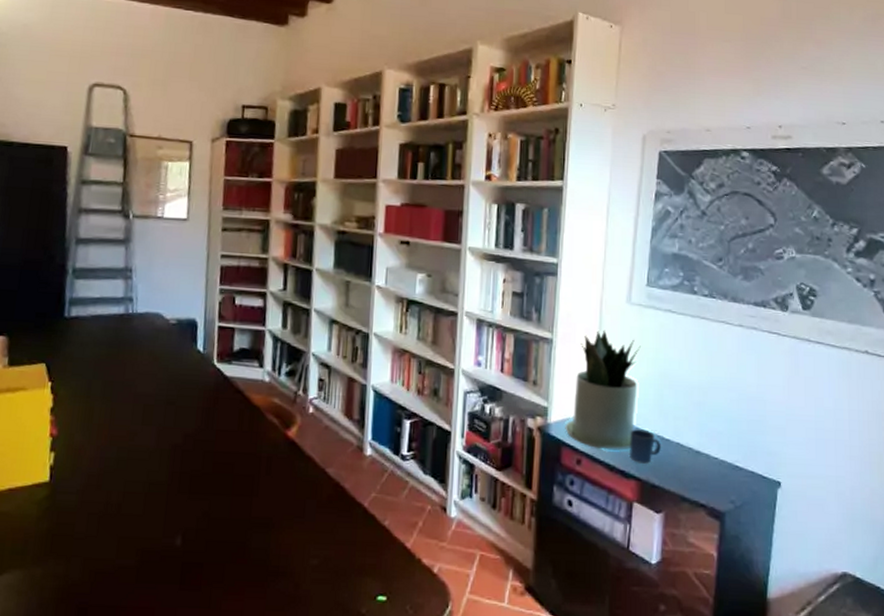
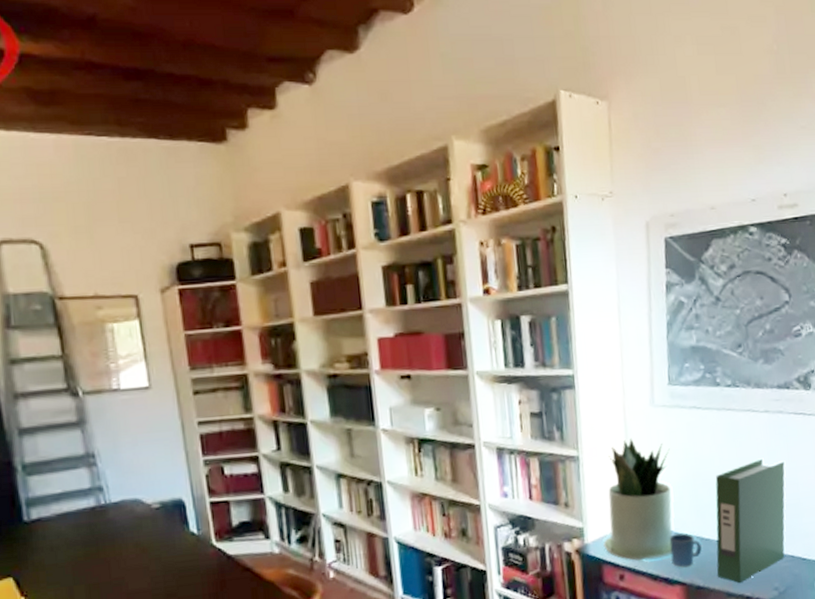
binder: none [673,370,754,490] -> present [715,458,785,584]

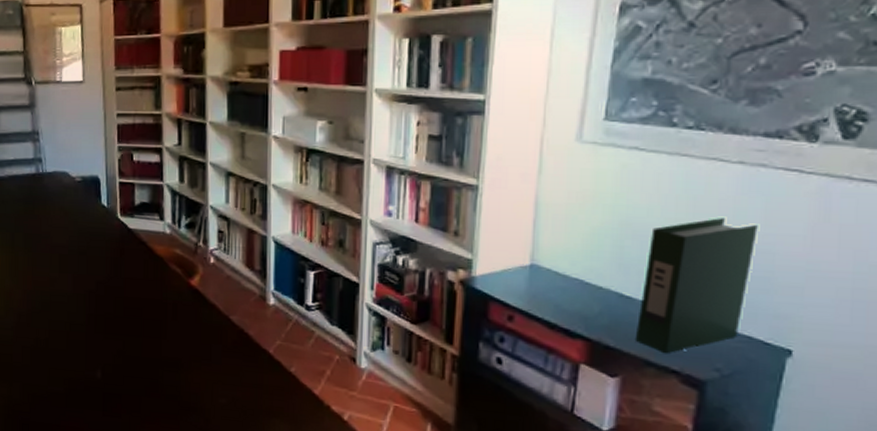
planter: present [603,437,673,561] -> none [493,173,594,308]
mug: present [669,533,702,568] -> none [576,283,619,323]

